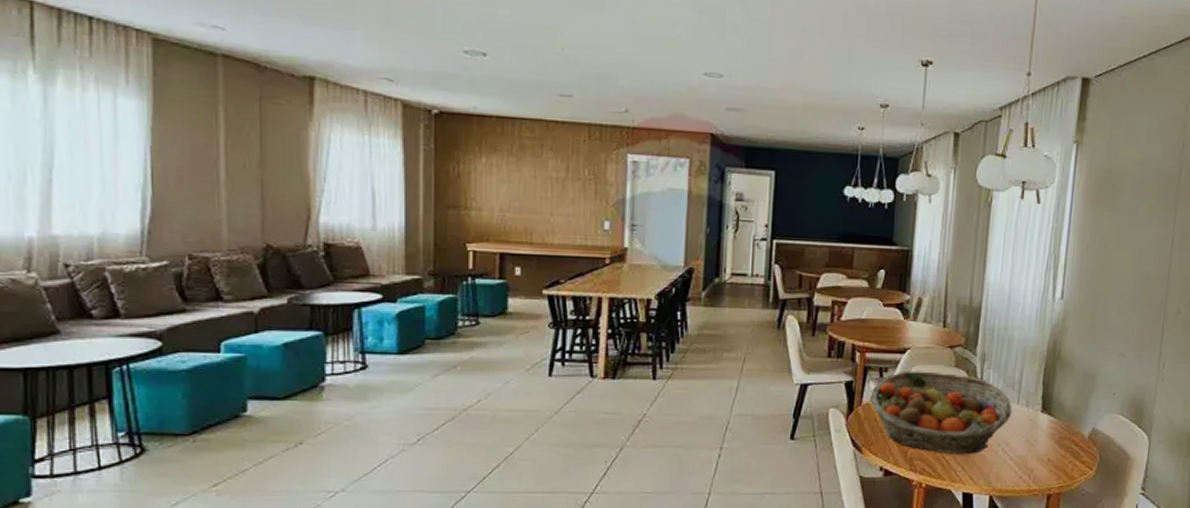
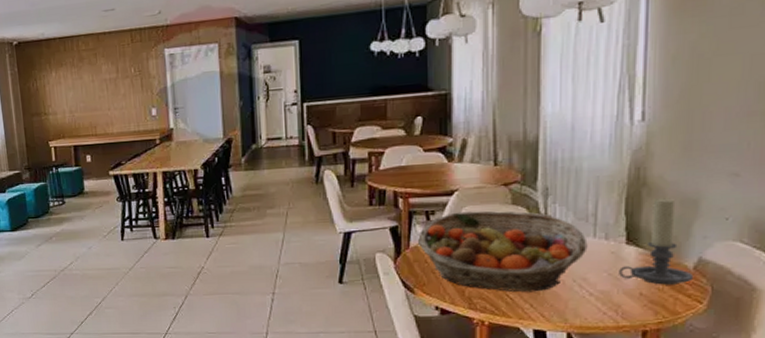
candle holder: none [1034,371,1088,452] -> present [619,198,694,285]

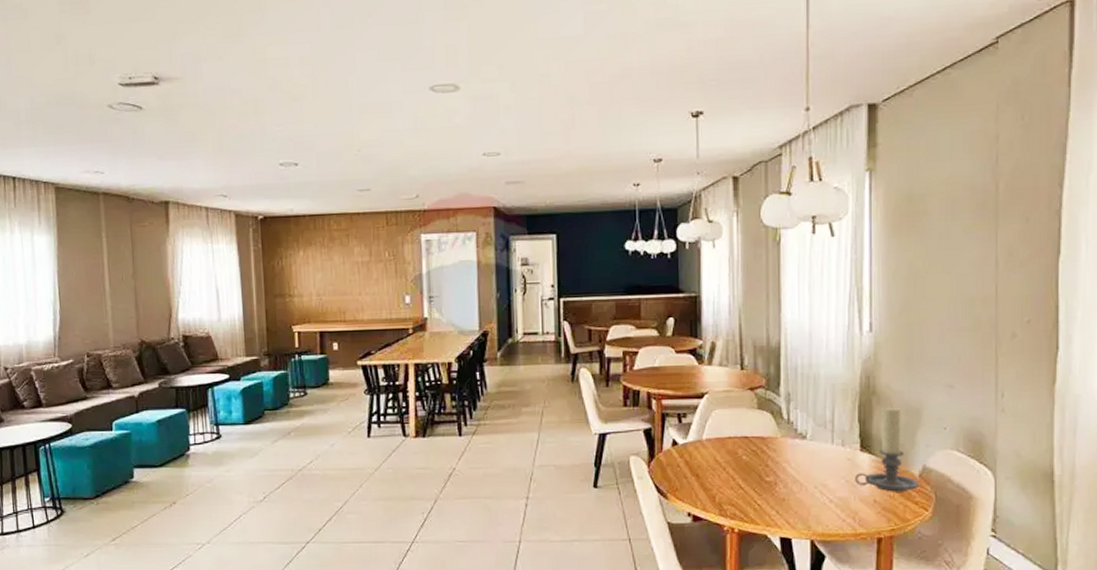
fruit basket: present [417,210,588,293] -> none [670,414,827,499]

